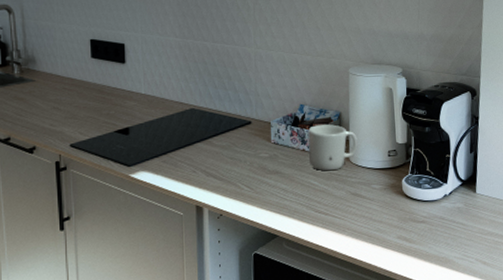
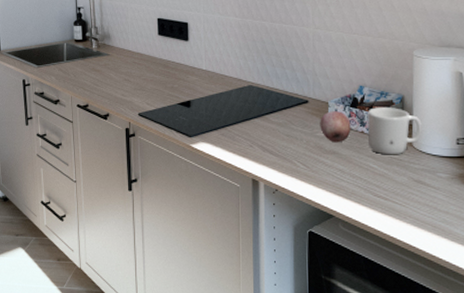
fruit: none [263,131,293,163] -> present [320,111,351,143]

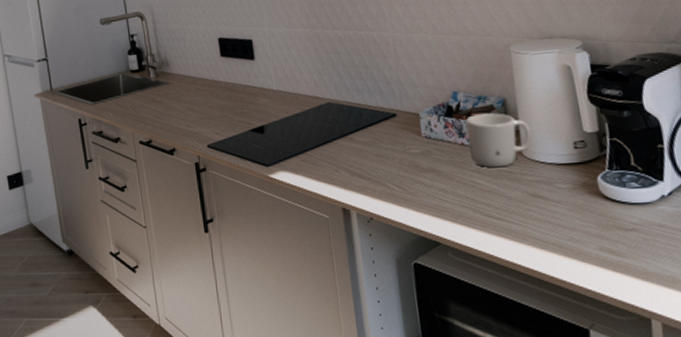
fruit: present [320,111,351,143] -> none [412,123,449,159]

